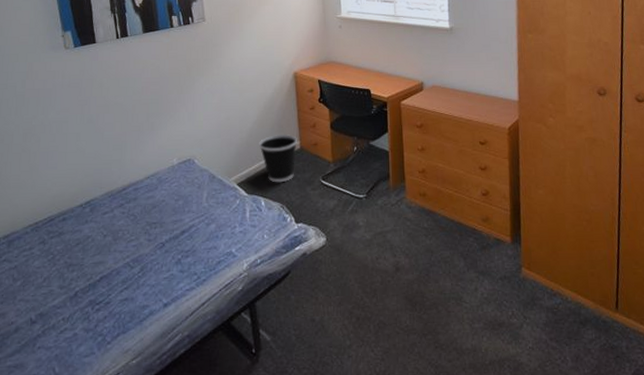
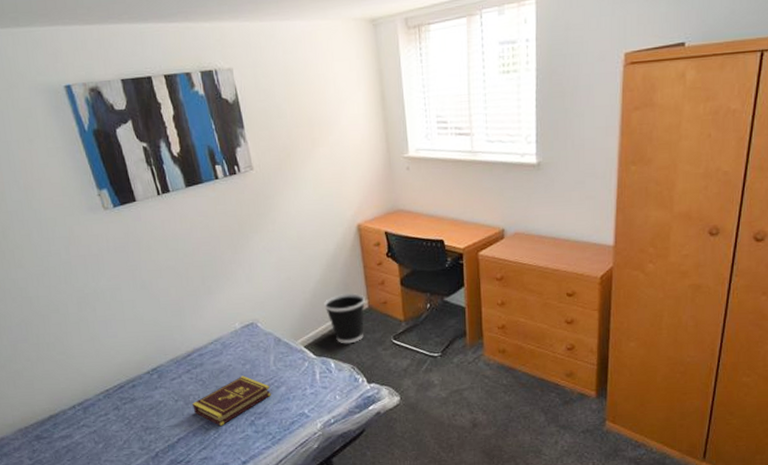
book: none [120,211,201,265] -> present [192,375,271,427]

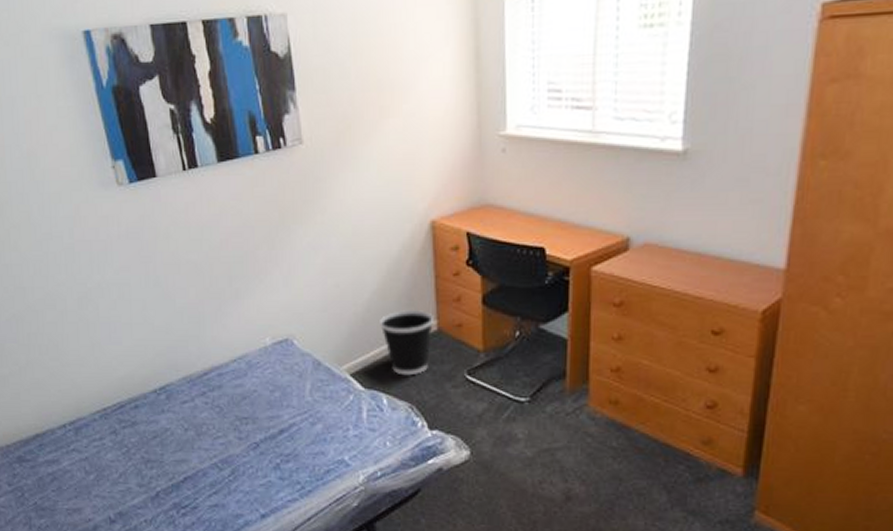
book: present [192,375,271,427] -> none [205,405,304,468]

